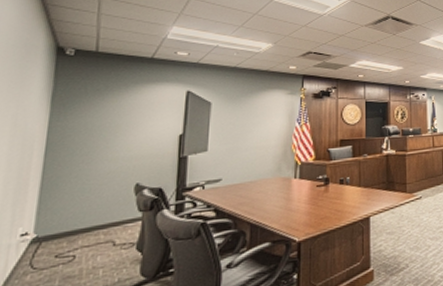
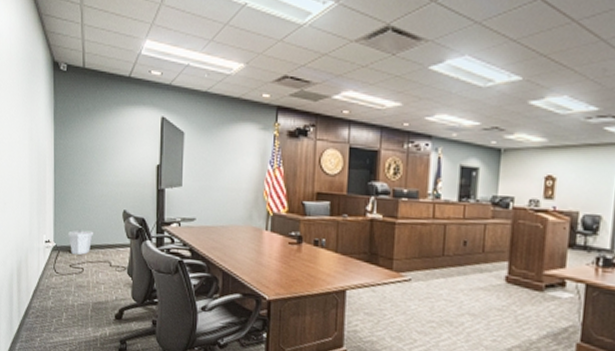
trash can: none [57,211,95,242] -> present [68,230,94,255]

